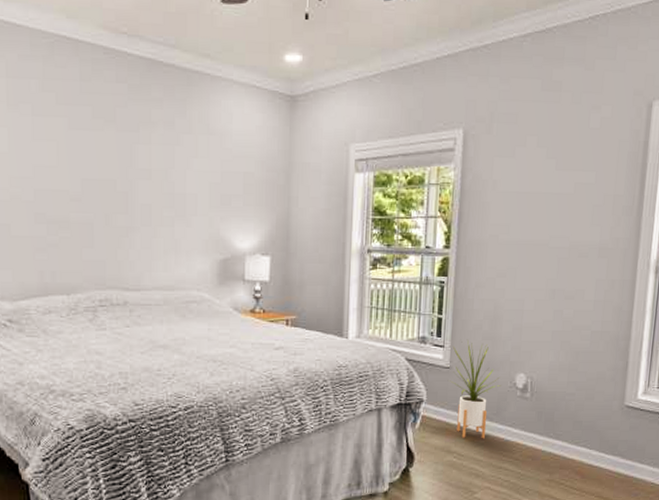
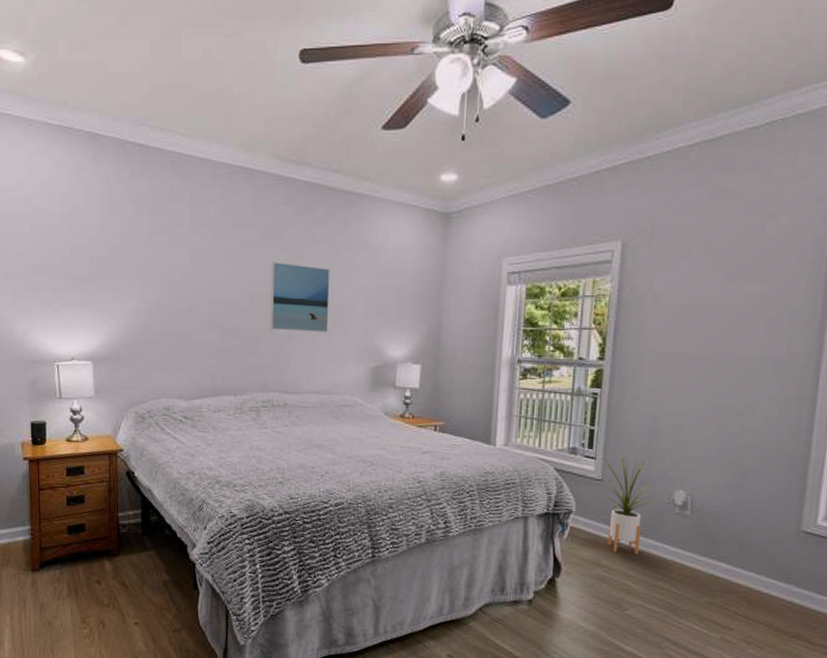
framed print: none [104,145,170,223] -> present [270,262,330,332]

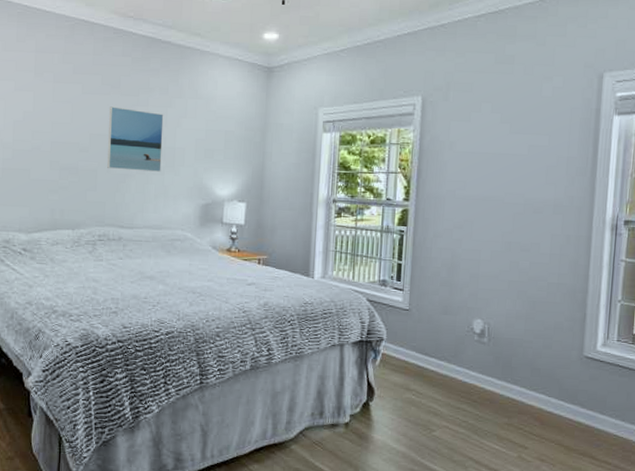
house plant: present [599,453,657,555] -> none [406,285,458,379]

